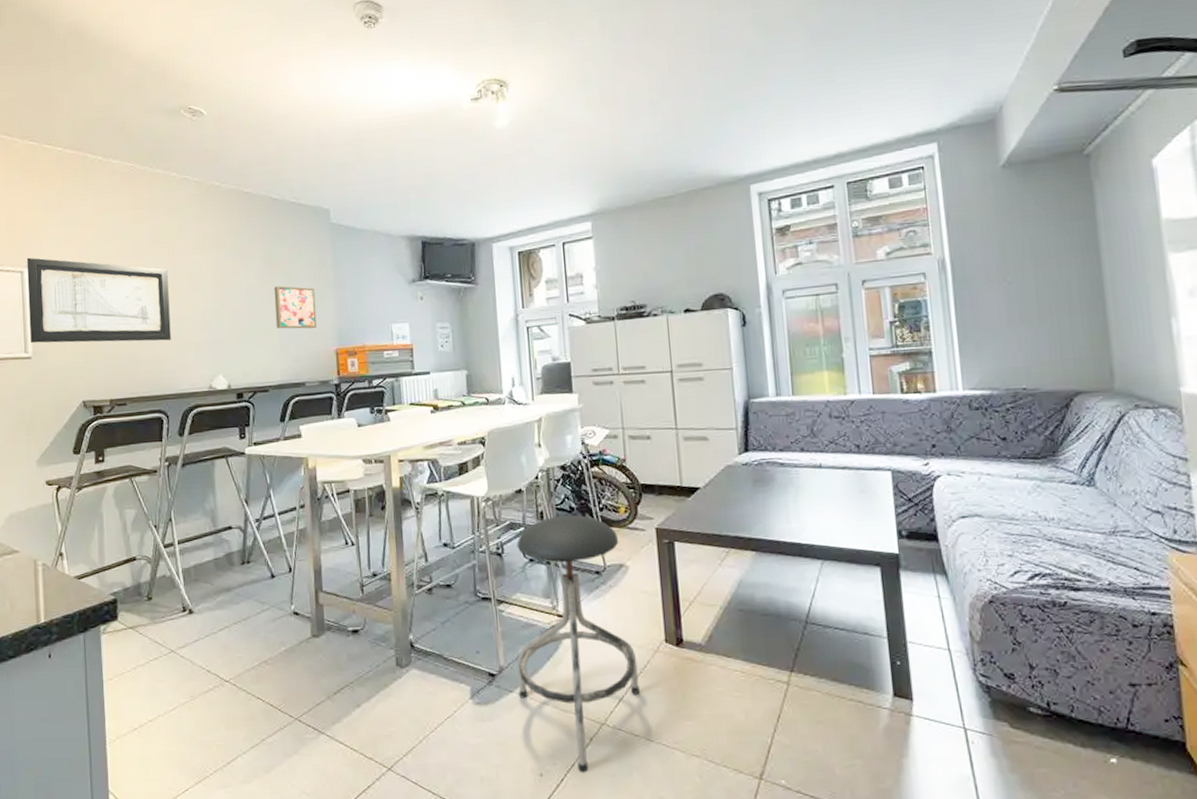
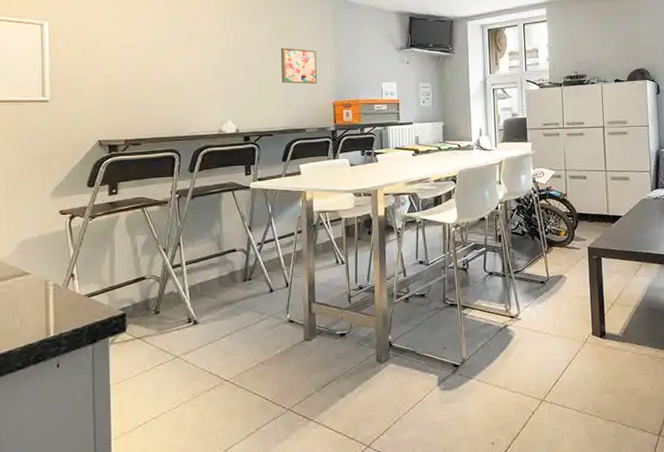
wall art: present [26,257,171,344] -> none [47,12,185,90]
stool: present [516,514,640,773] -> none [477,237,572,440]

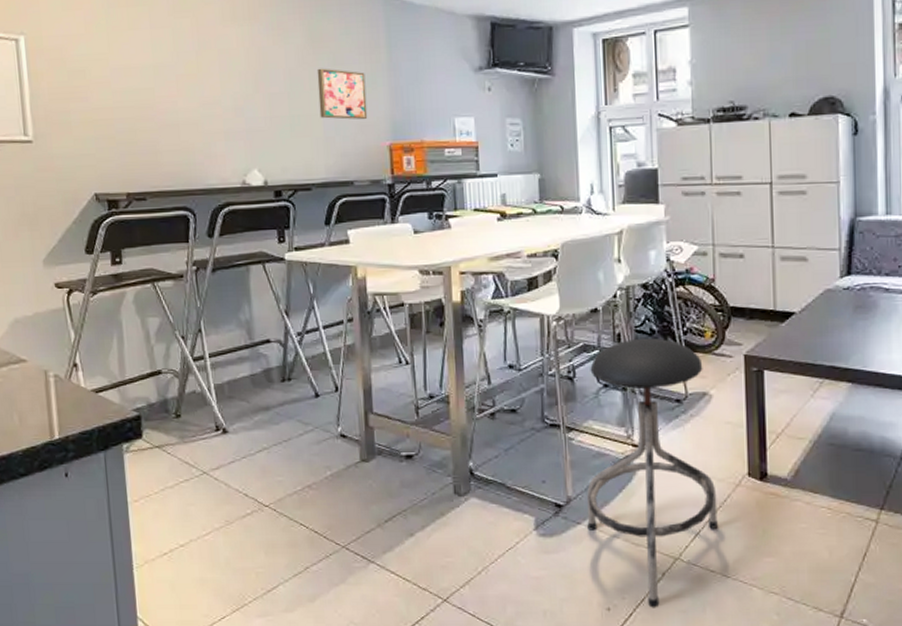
stool: none [477,237,572,440] -> present [587,337,718,608]

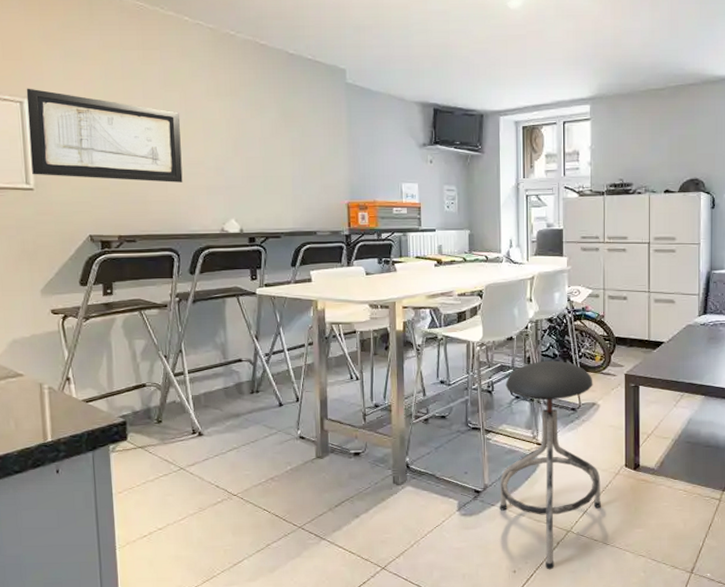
wall art: none [21,22,197,128] -> present [26,88,183,183]
wall art: present [317,68,368,120] -> none [288,138,330,182]

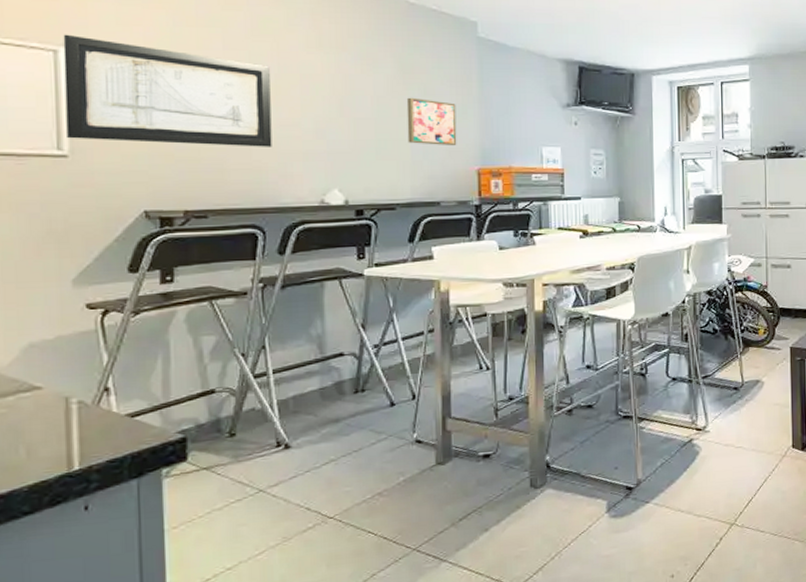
wall art: none [288,138,330,182] -> present [406,97,457,146]
stool: present [499,360,601,570] -> none [655,336,767,570]

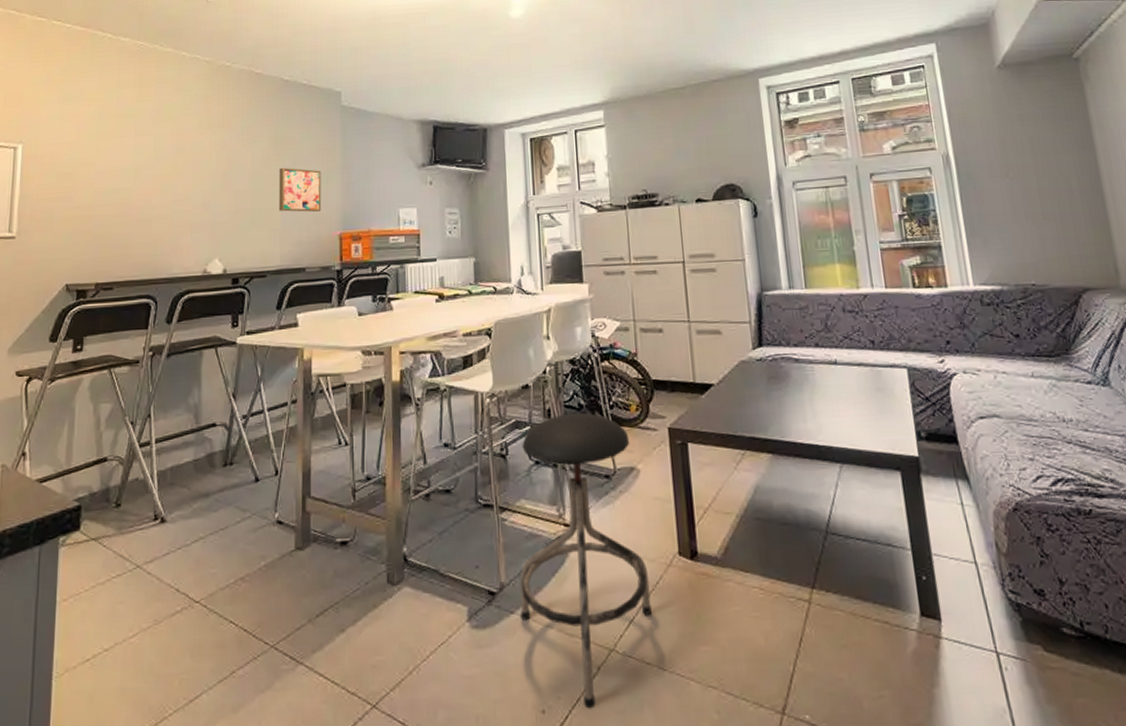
wall art: present [63,34,272,147] -> none [16,133,169,223]
stool: none [655,336,767,570] -> present [520,412,652,709]

